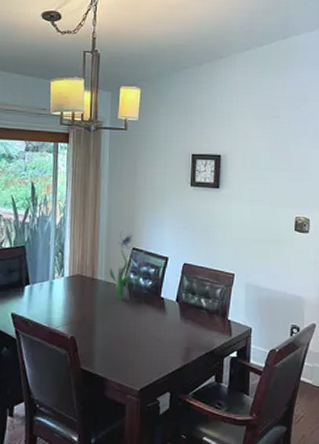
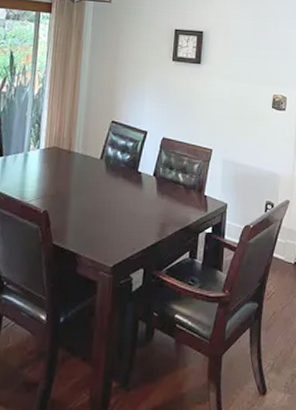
flower arrangement: present [109,231,149,300] -> none [87,104,128,174]

